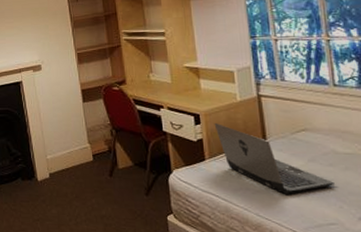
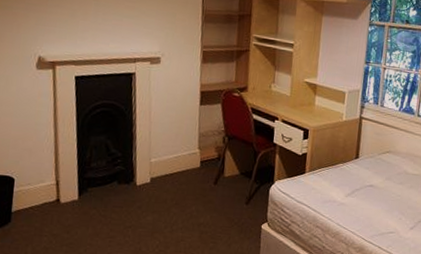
laptop: present [214,124,335,194] -> none [319,140,400,207]

